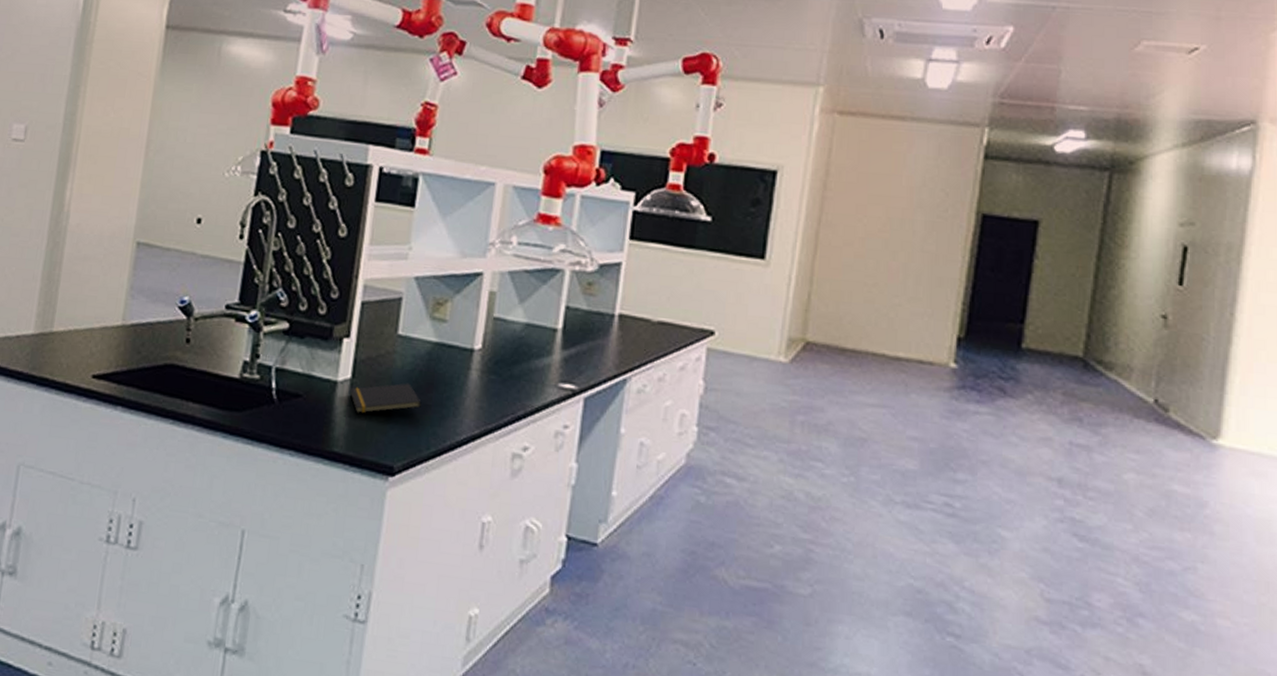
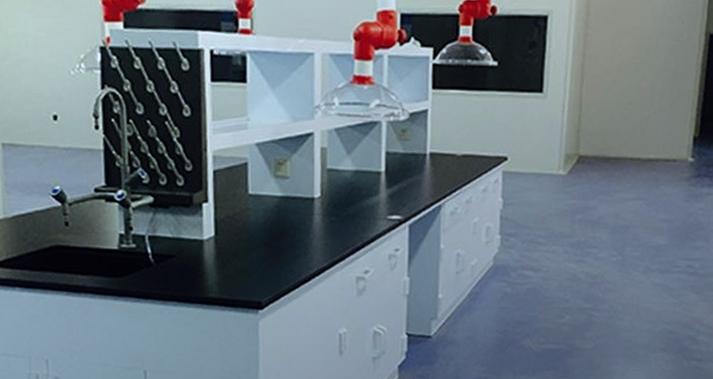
notepad: present [350,383,421,414] -> none [215,233,277,263]

